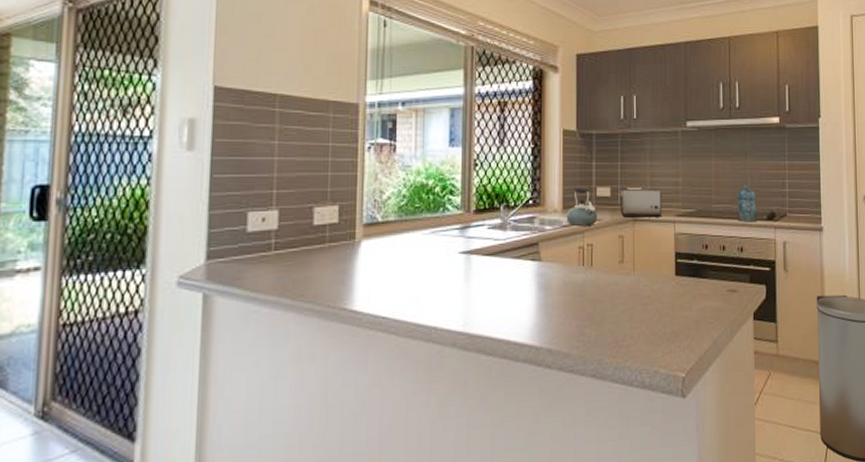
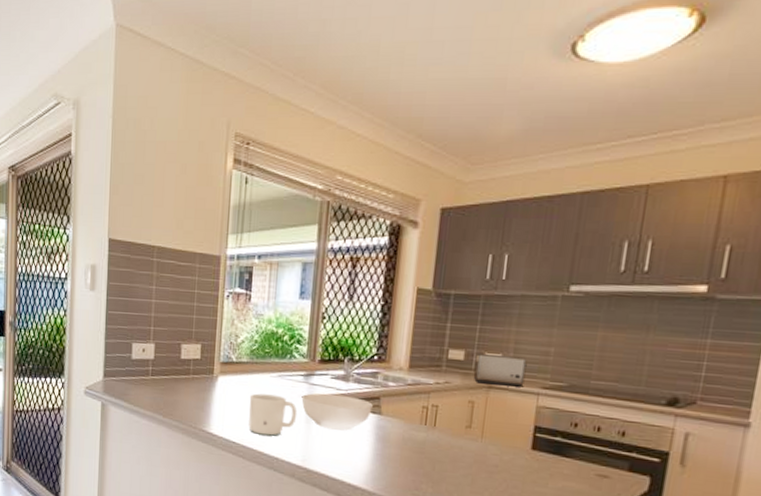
mug: none [399,254,455,303] -> present [248,393,298,436]
bowl: none [458,245,532,285] -> present [301,393,373,431]
kettle: present [566,188,598,226] -> none [412,348,448,387]
canister: present [736,183,757,222] -> none [623,361,656,406]

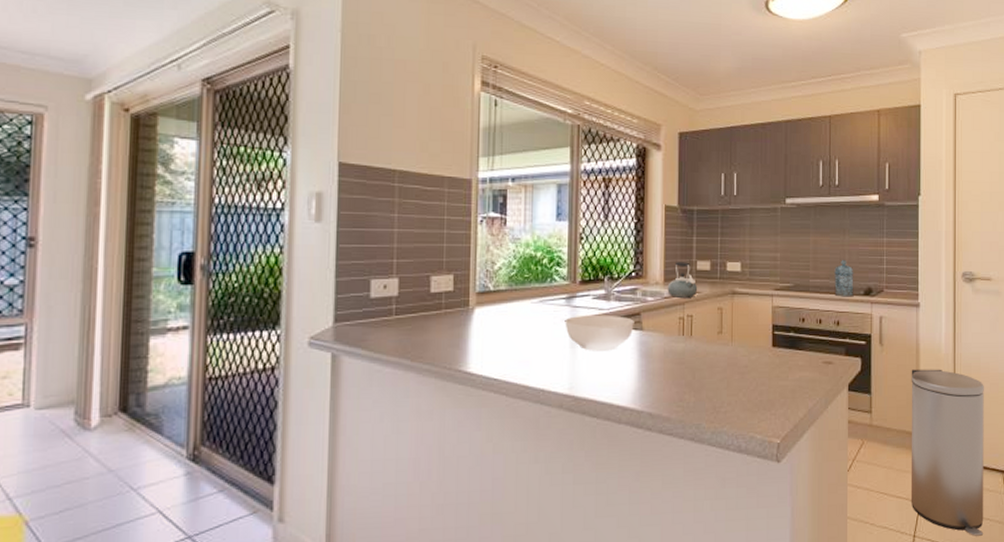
mug: present [248,393,298,436] -> none [510,322,562,367]
kettle: none [412,348,448,387] -> present [667,262,698,297]
toaster: present [473,353,527,387] -> none [719,262,761,291]
canister: none [623,361,656,406] -> present [833,259,854,297]

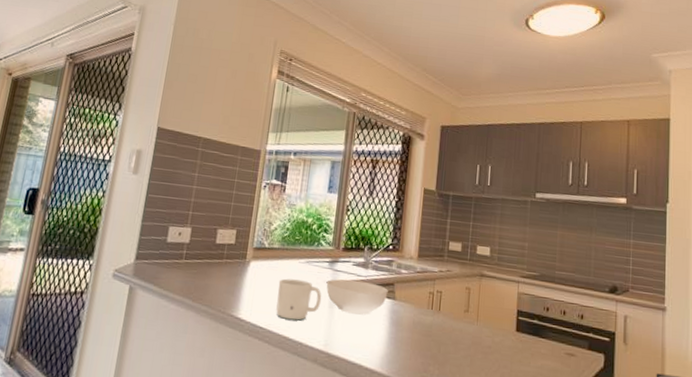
mug: none [510,322,562,367] -> present [276,278,322,321]
kettle: present [667,262,698,297] -> none [420,240,449,275]
canister: present [833,259,854,297] -> none [579,255,600,293]

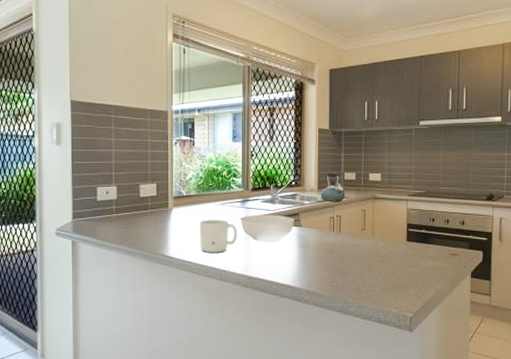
kettle: none [420,240,449,275] -> present [321,173,345,201]

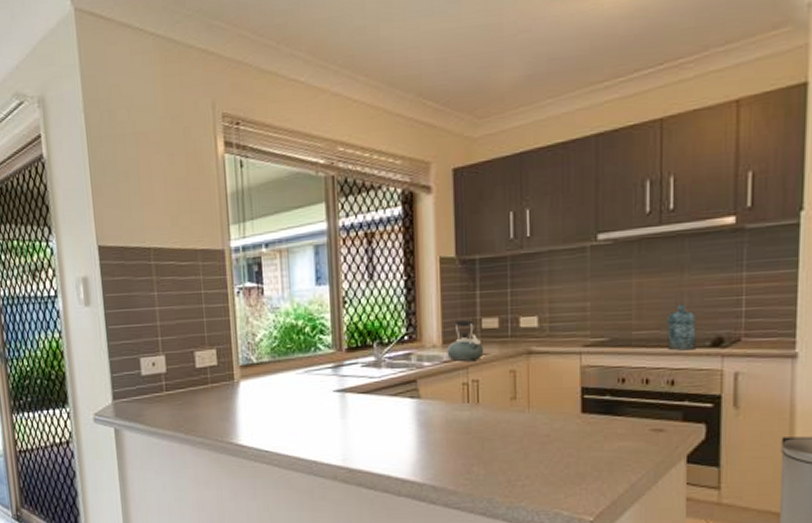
mug: present [199,220,238,253] -> none [276,393,331,439]
bowl: present [240,214,294,242] -> none [333,383,410,422]
canister: none [460,171,478,202] -> present [666,303,697,351]

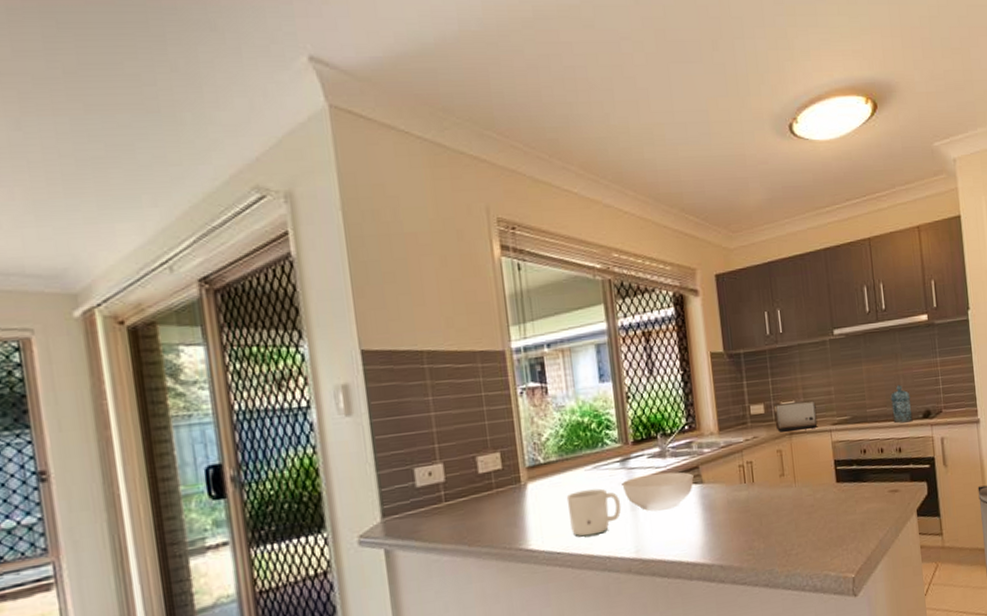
mug: none [276,393,331,439] -> present [566,488,622,537]
bowl: none [333,383,410,422] -> present [622,472,694,512]
kettle: present [447,320,484,361] -> none [723,408,755,446]
toaster: none [510,315,564,351] -> present [773,399,818,432]

